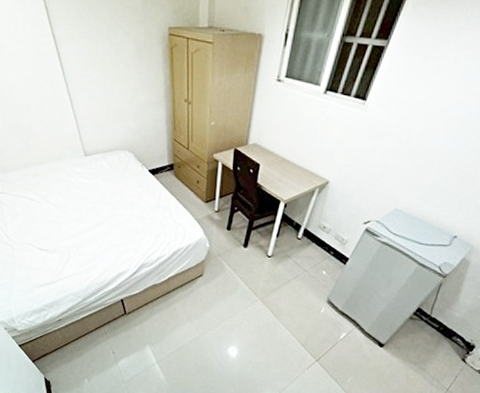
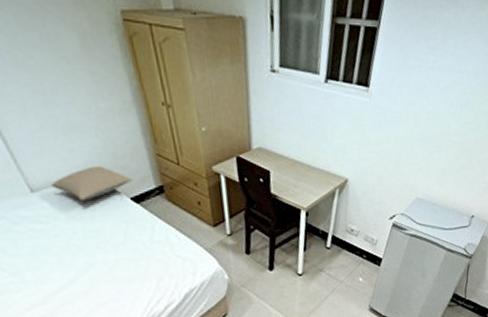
pillow: none [98,143,153,168] -> present [51,166,134,201]

